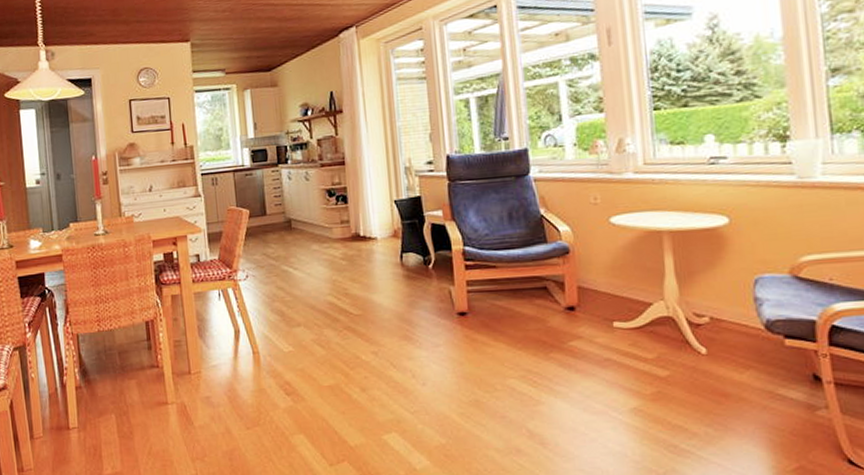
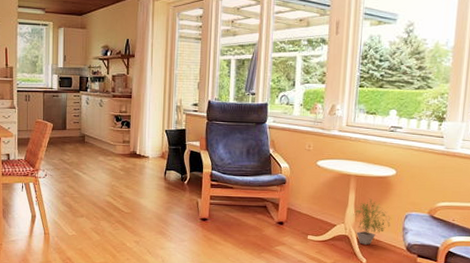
potted plant: none [675,260,734,327] -> present [353,198,391,245]

